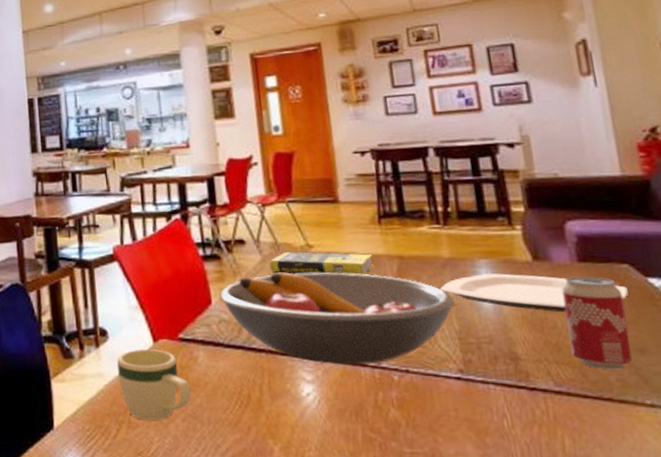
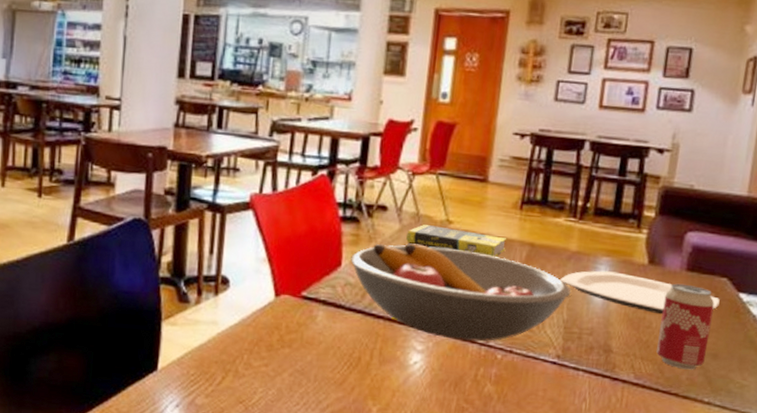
mug: present [117,348,192,420] -> none [233,302,304,373]

